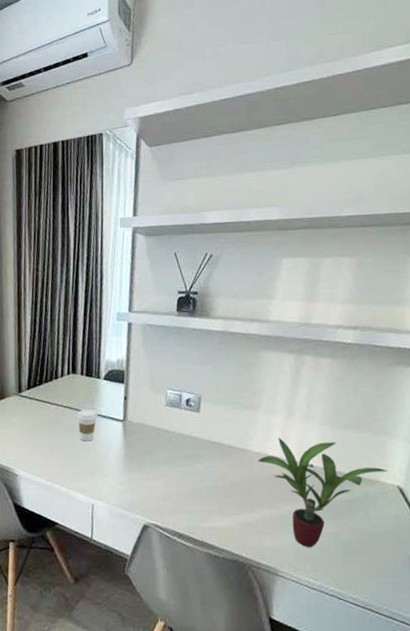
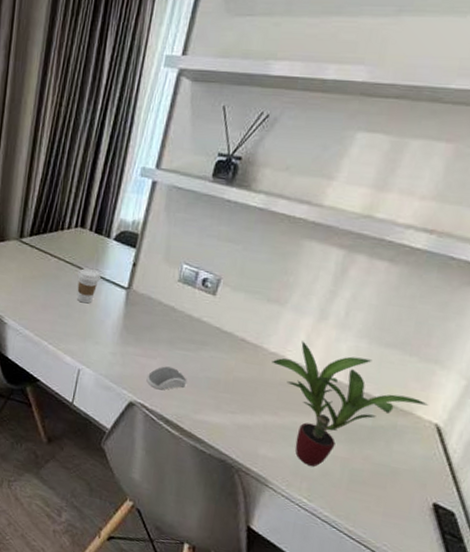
computer mouse: none [155,484,191,508] -> present [146,366,187,390]

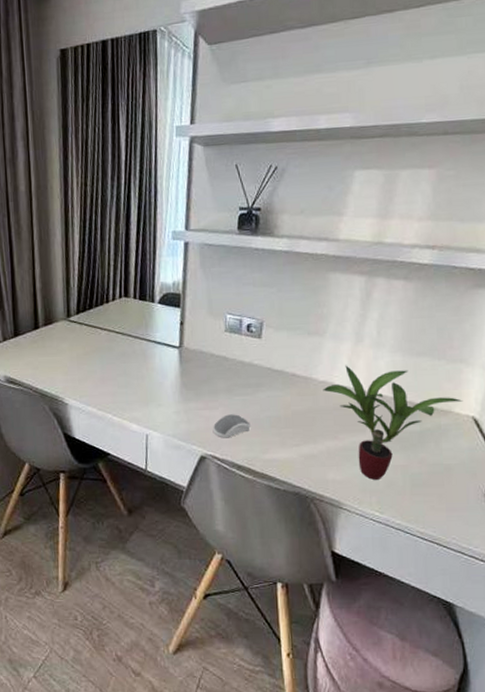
coffee cup: present [76,268,101,304] -> none [129,334,152,369]

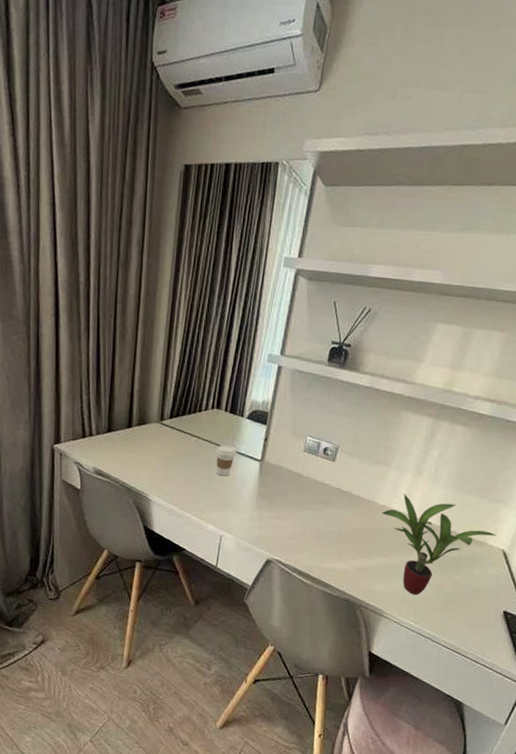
coffee cup: none [129,334,152,369] -> present [216,444,237,476]
computer mouse: present [212,414,251,438] -> none [281,525,315,546]

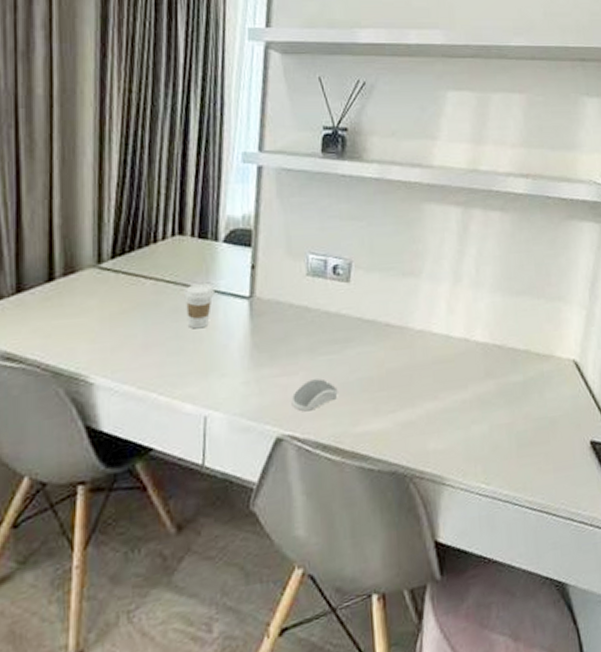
computer mouse: none [281,525,315,546] -> present [291,379,338,412]
potted plant: present [381,494,497,595] -> none [420,309,564,445]

